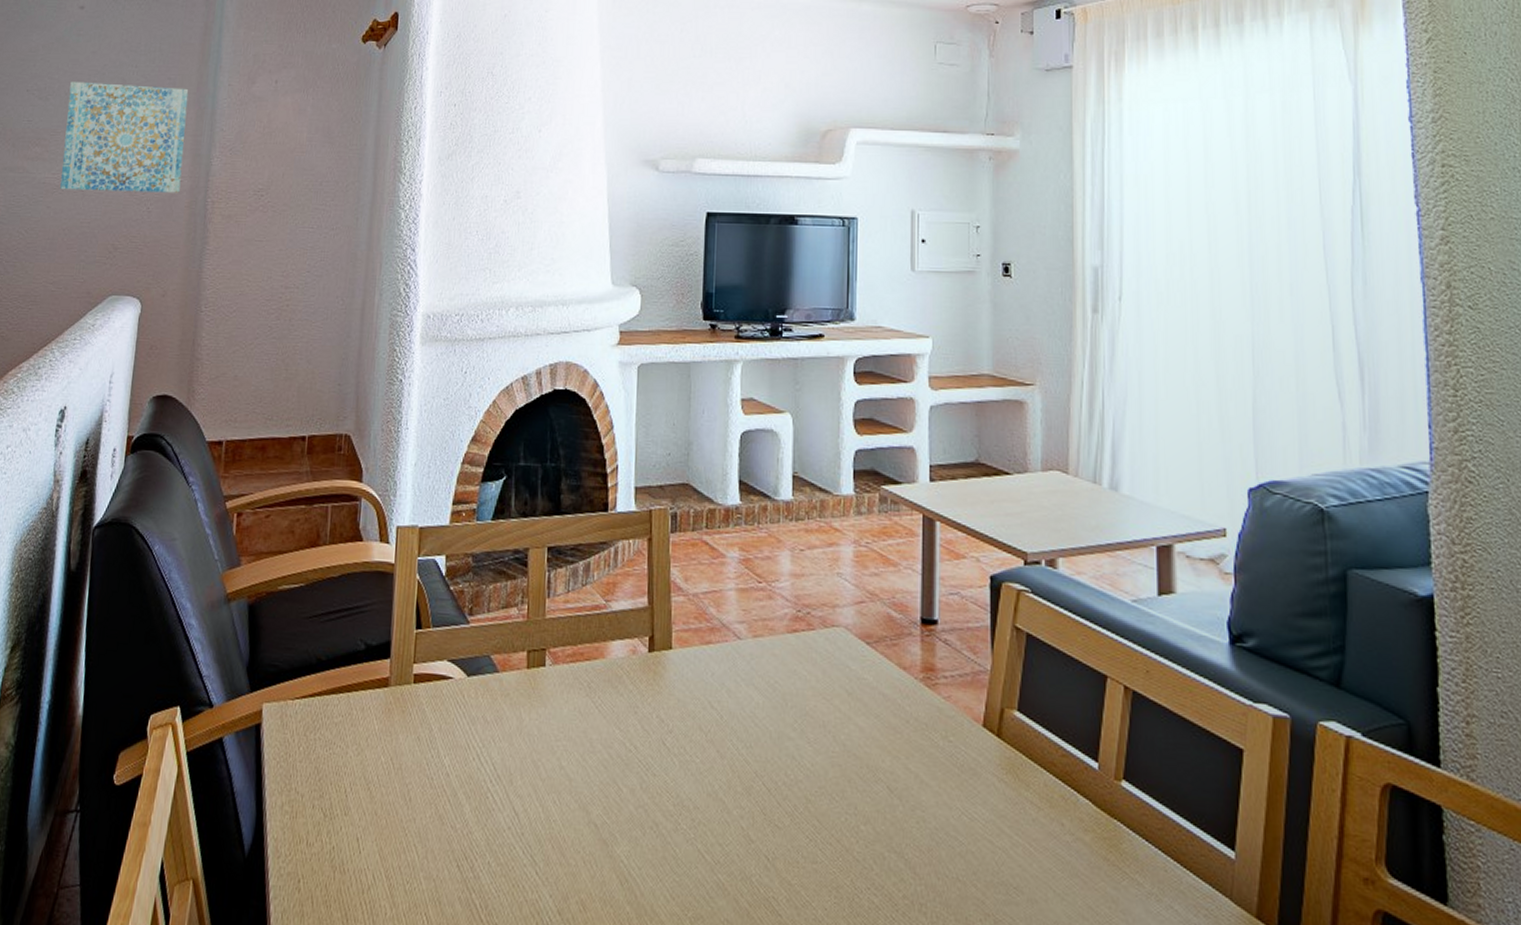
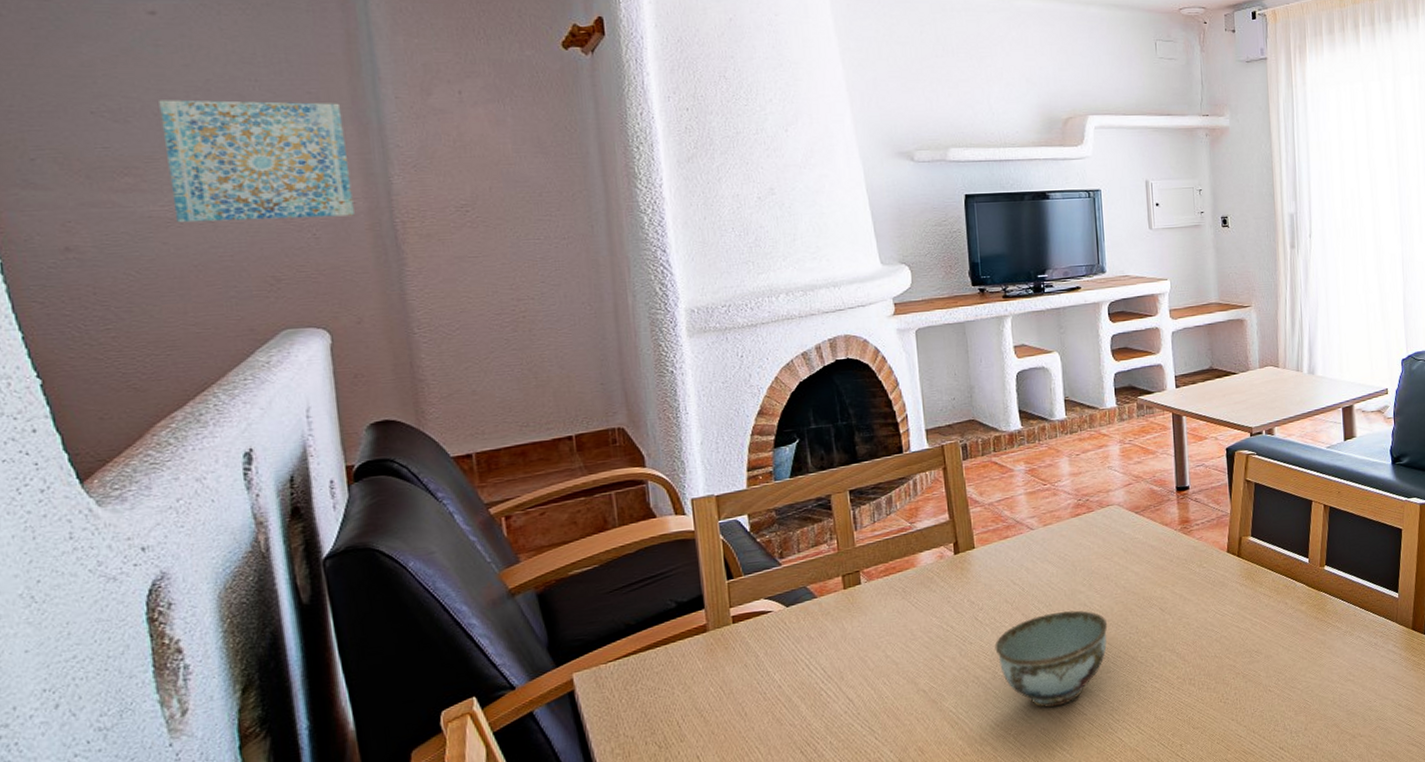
bowl: none [680,758,819,894] -> present [994,610,1108,708]

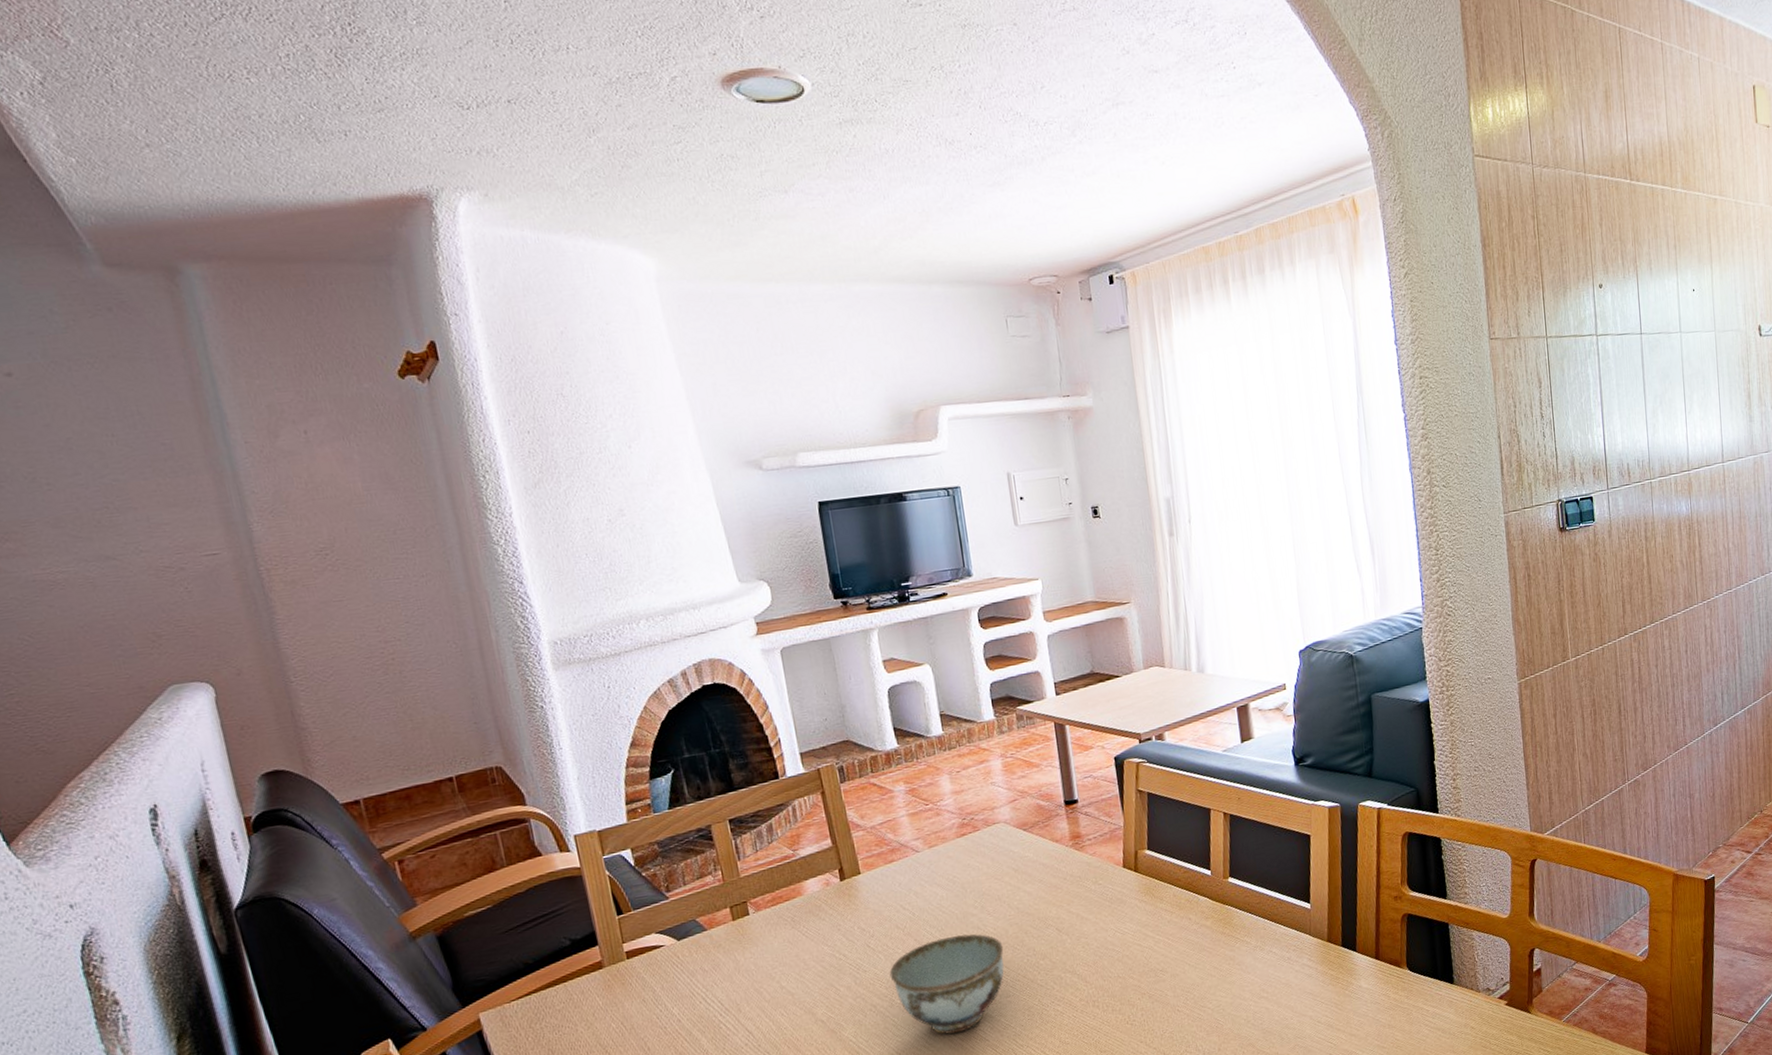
wall art: present [159,99,355,223] -> none [26,452,221,585]

